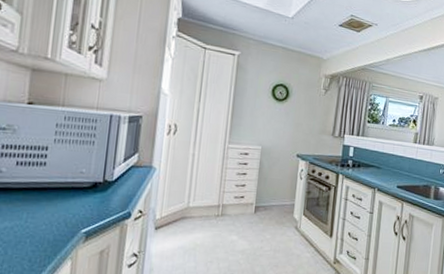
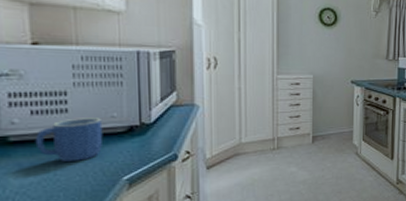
mug: none [15,171,73,212] -> present [35,118,103,163]

